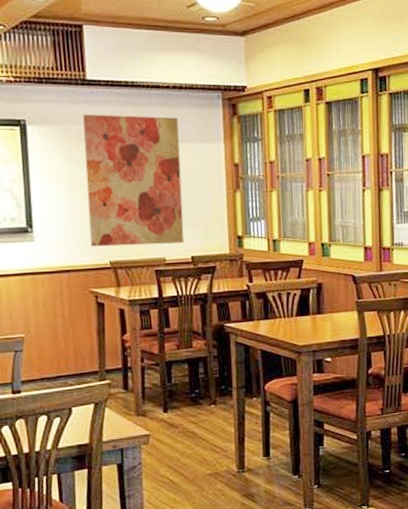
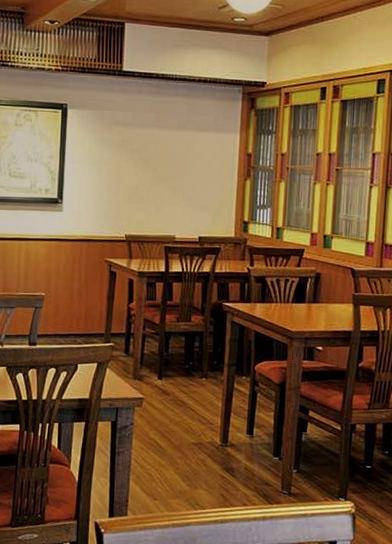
wall art: present [82,114,185,247] -> none [110,101,200,224]

